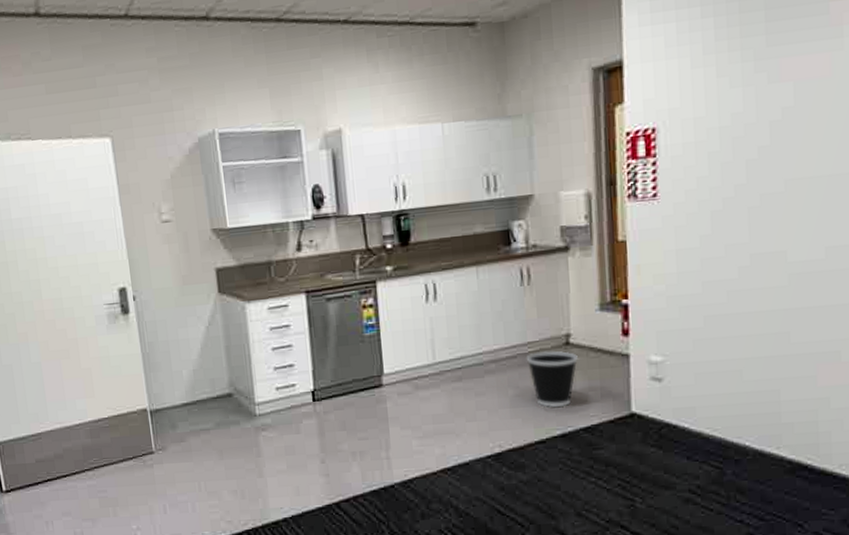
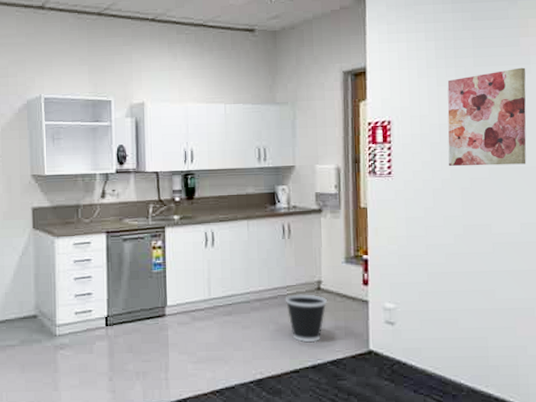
wall art: none [730,42,837,180] -> present [447,67,527,167]

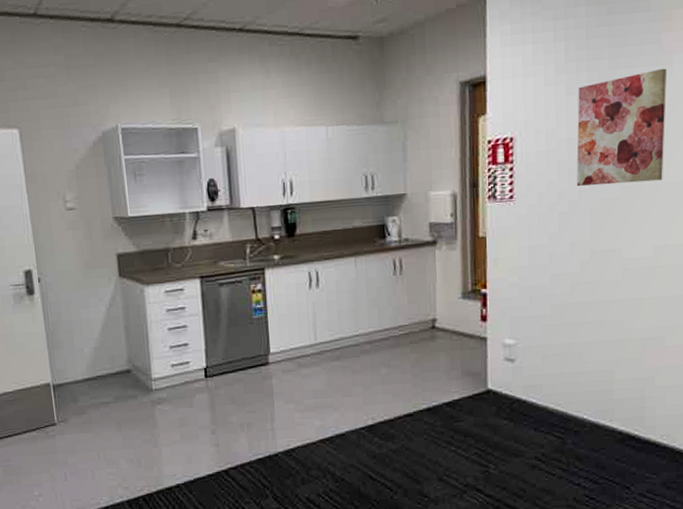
wastebasket: present [285,294,328,343] -> none [397,333,443,384]

